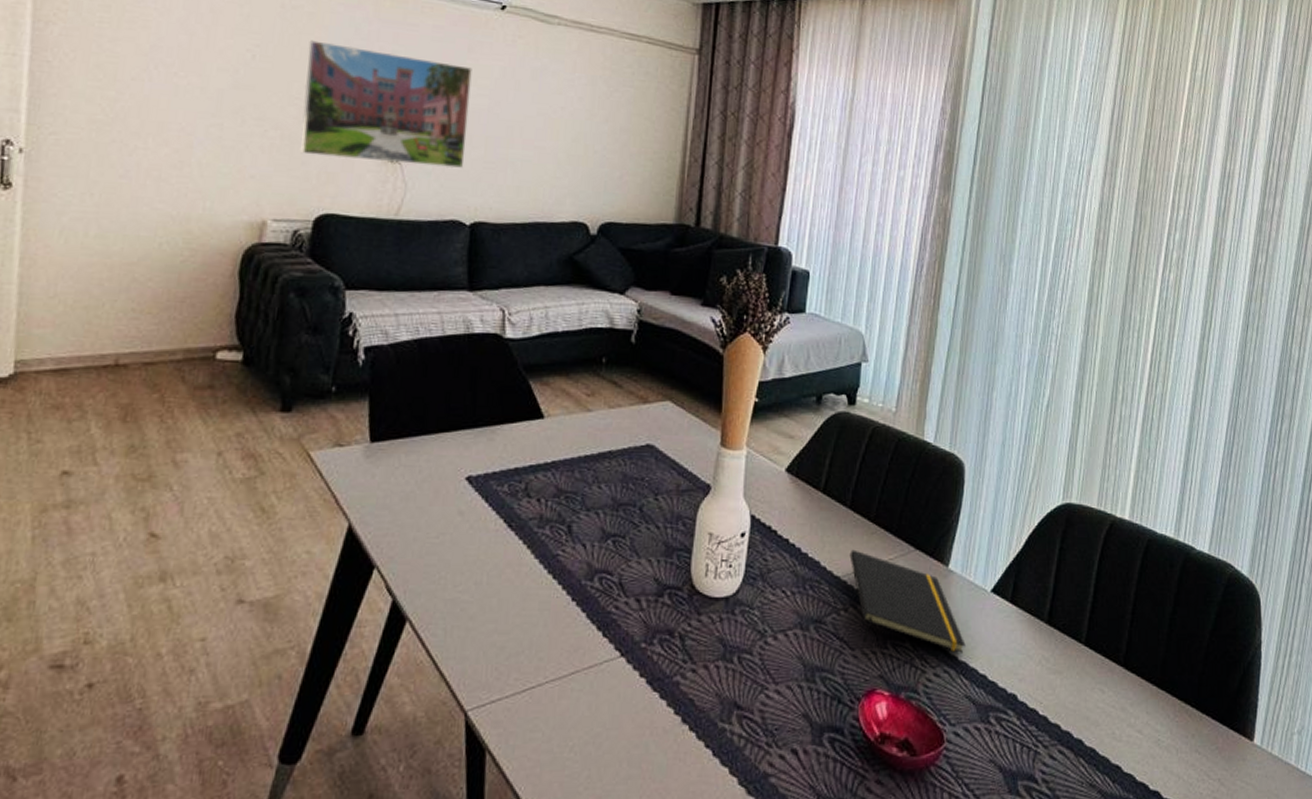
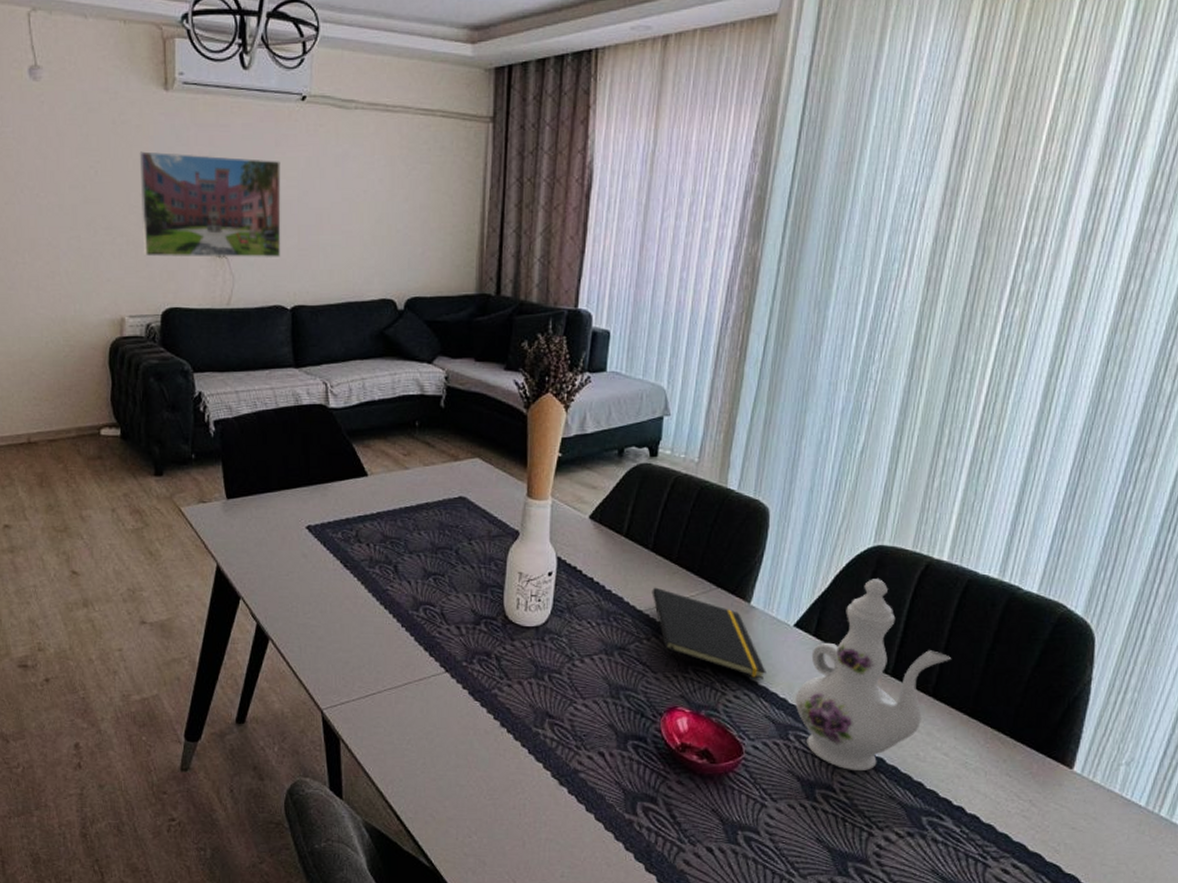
ewer: none [995,539,1139,757] -> present [795,579,952,772]

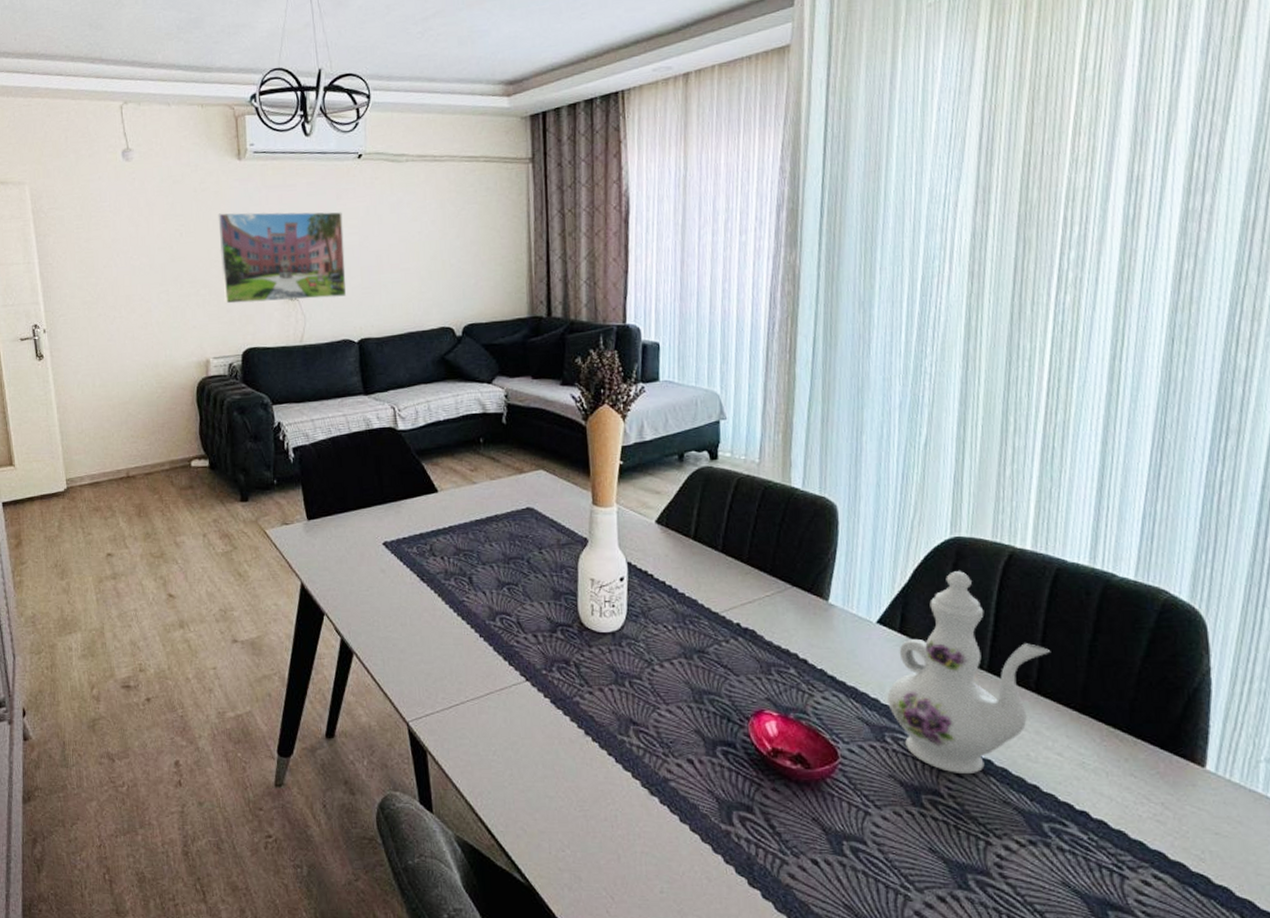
notepad: present [652,587,766,679] -> none [725,588,854,679]

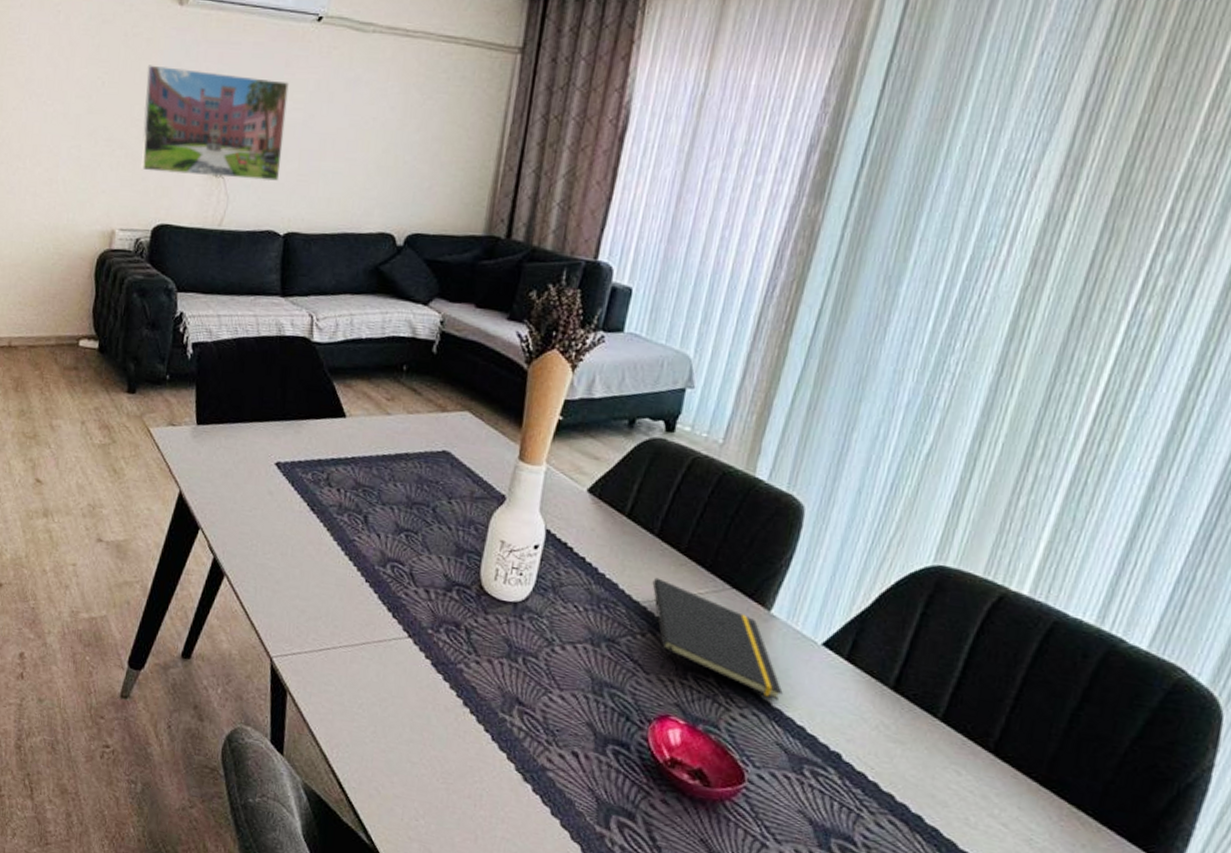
notepad: none [725,588,854,679] -> present [652,577,783,700]
ewer: present [887,571,1051,775] -> none [815,603,1023,827]

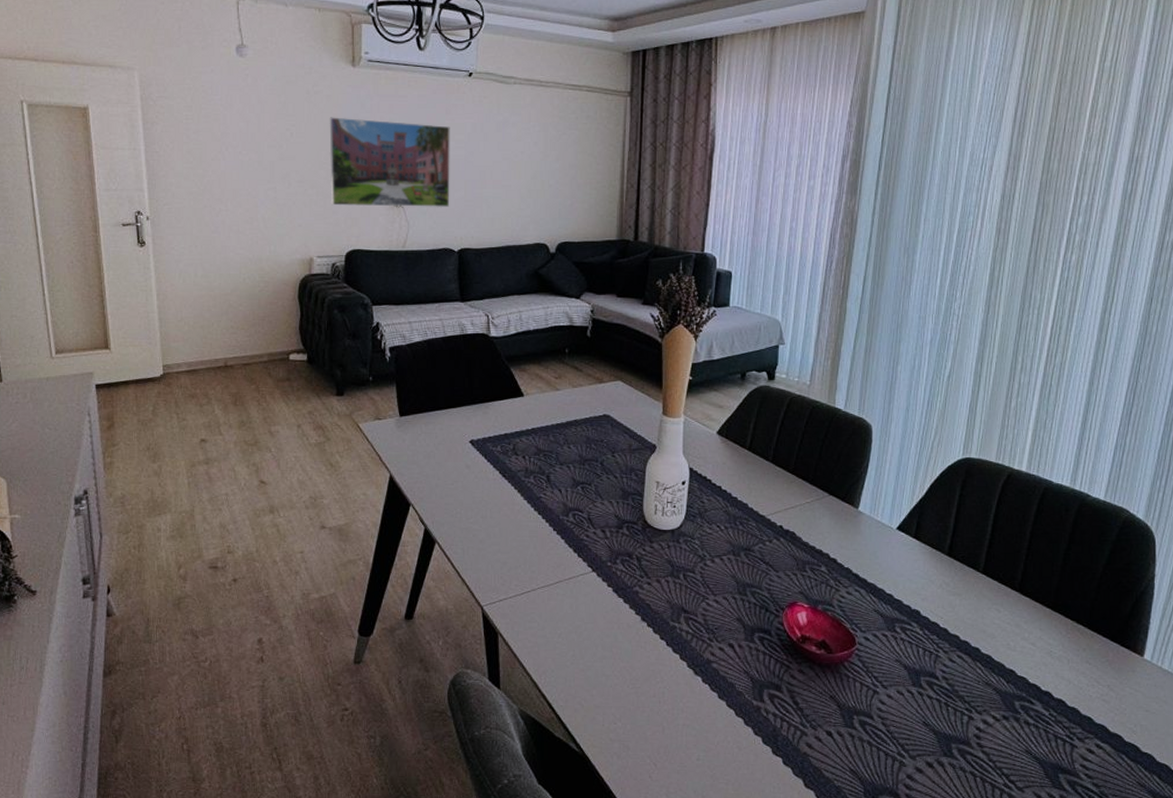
notepad: present [652,577,783,700] -> none [772,495,874,577]

